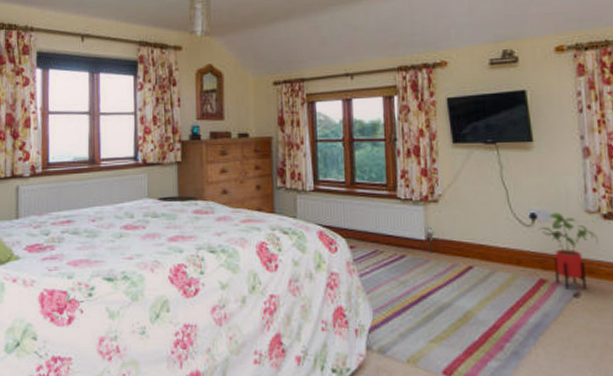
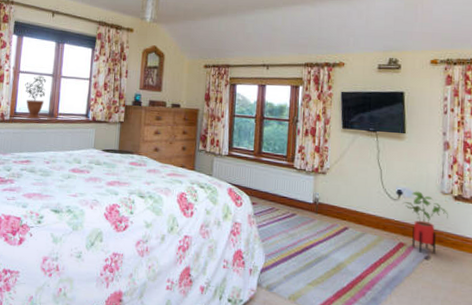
potted plant: none [57,113,82,170] -> present [25,75,46,120]

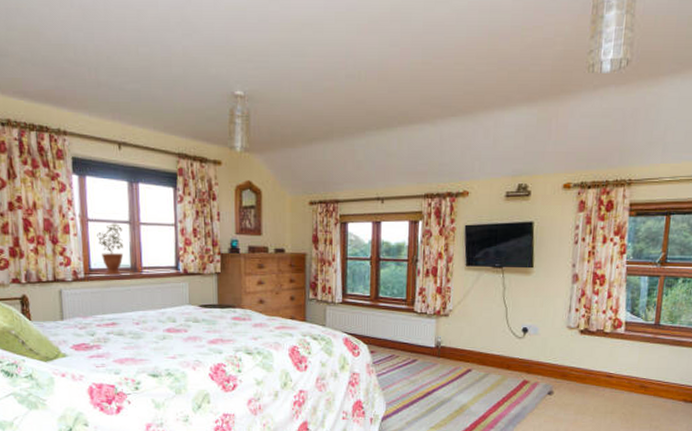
house plant: present [403,191,448,254] -> none [528,327,573,389]

